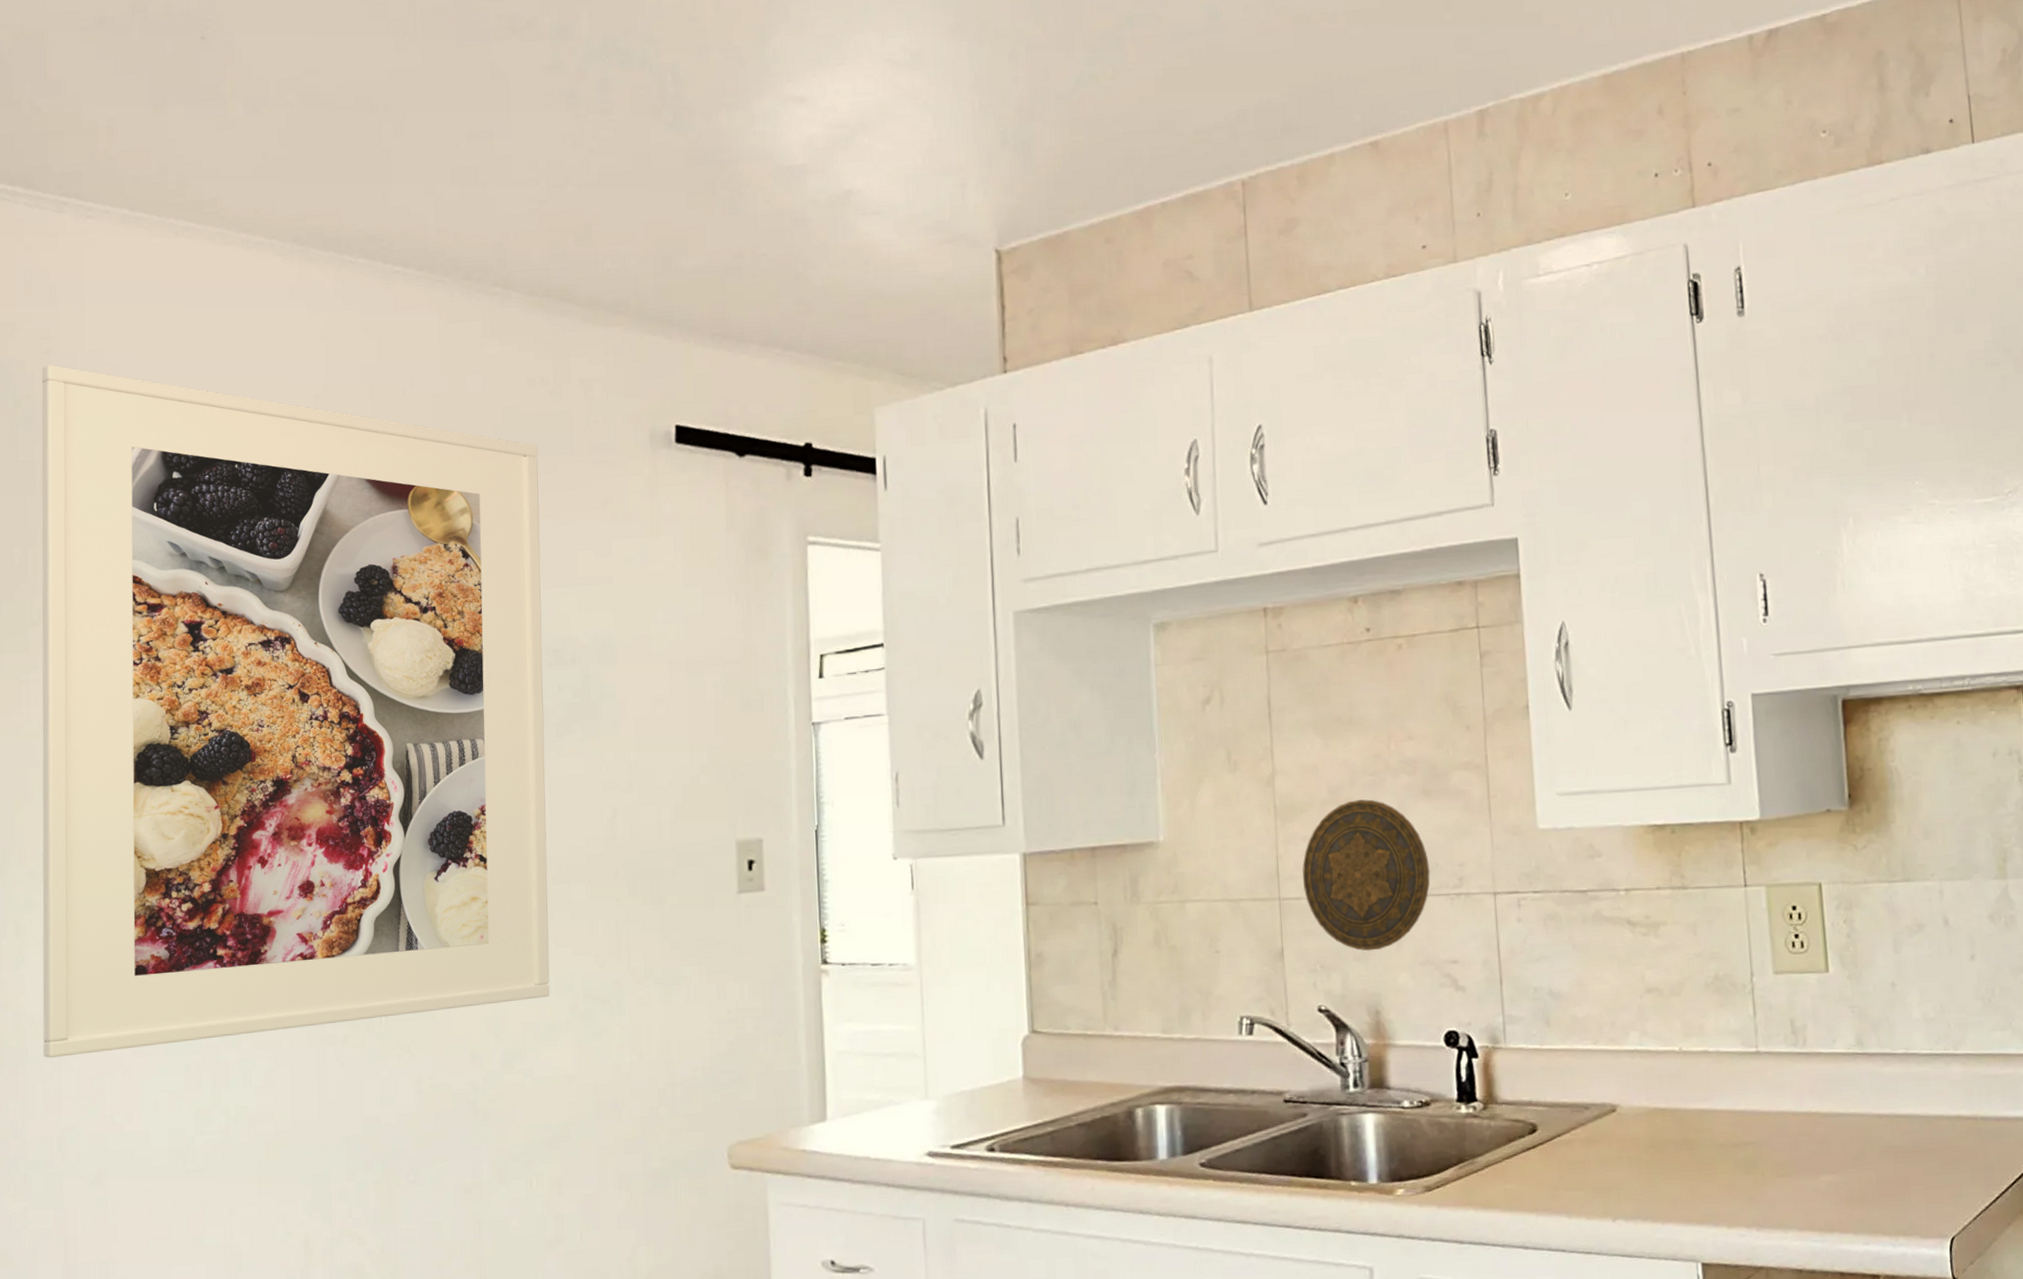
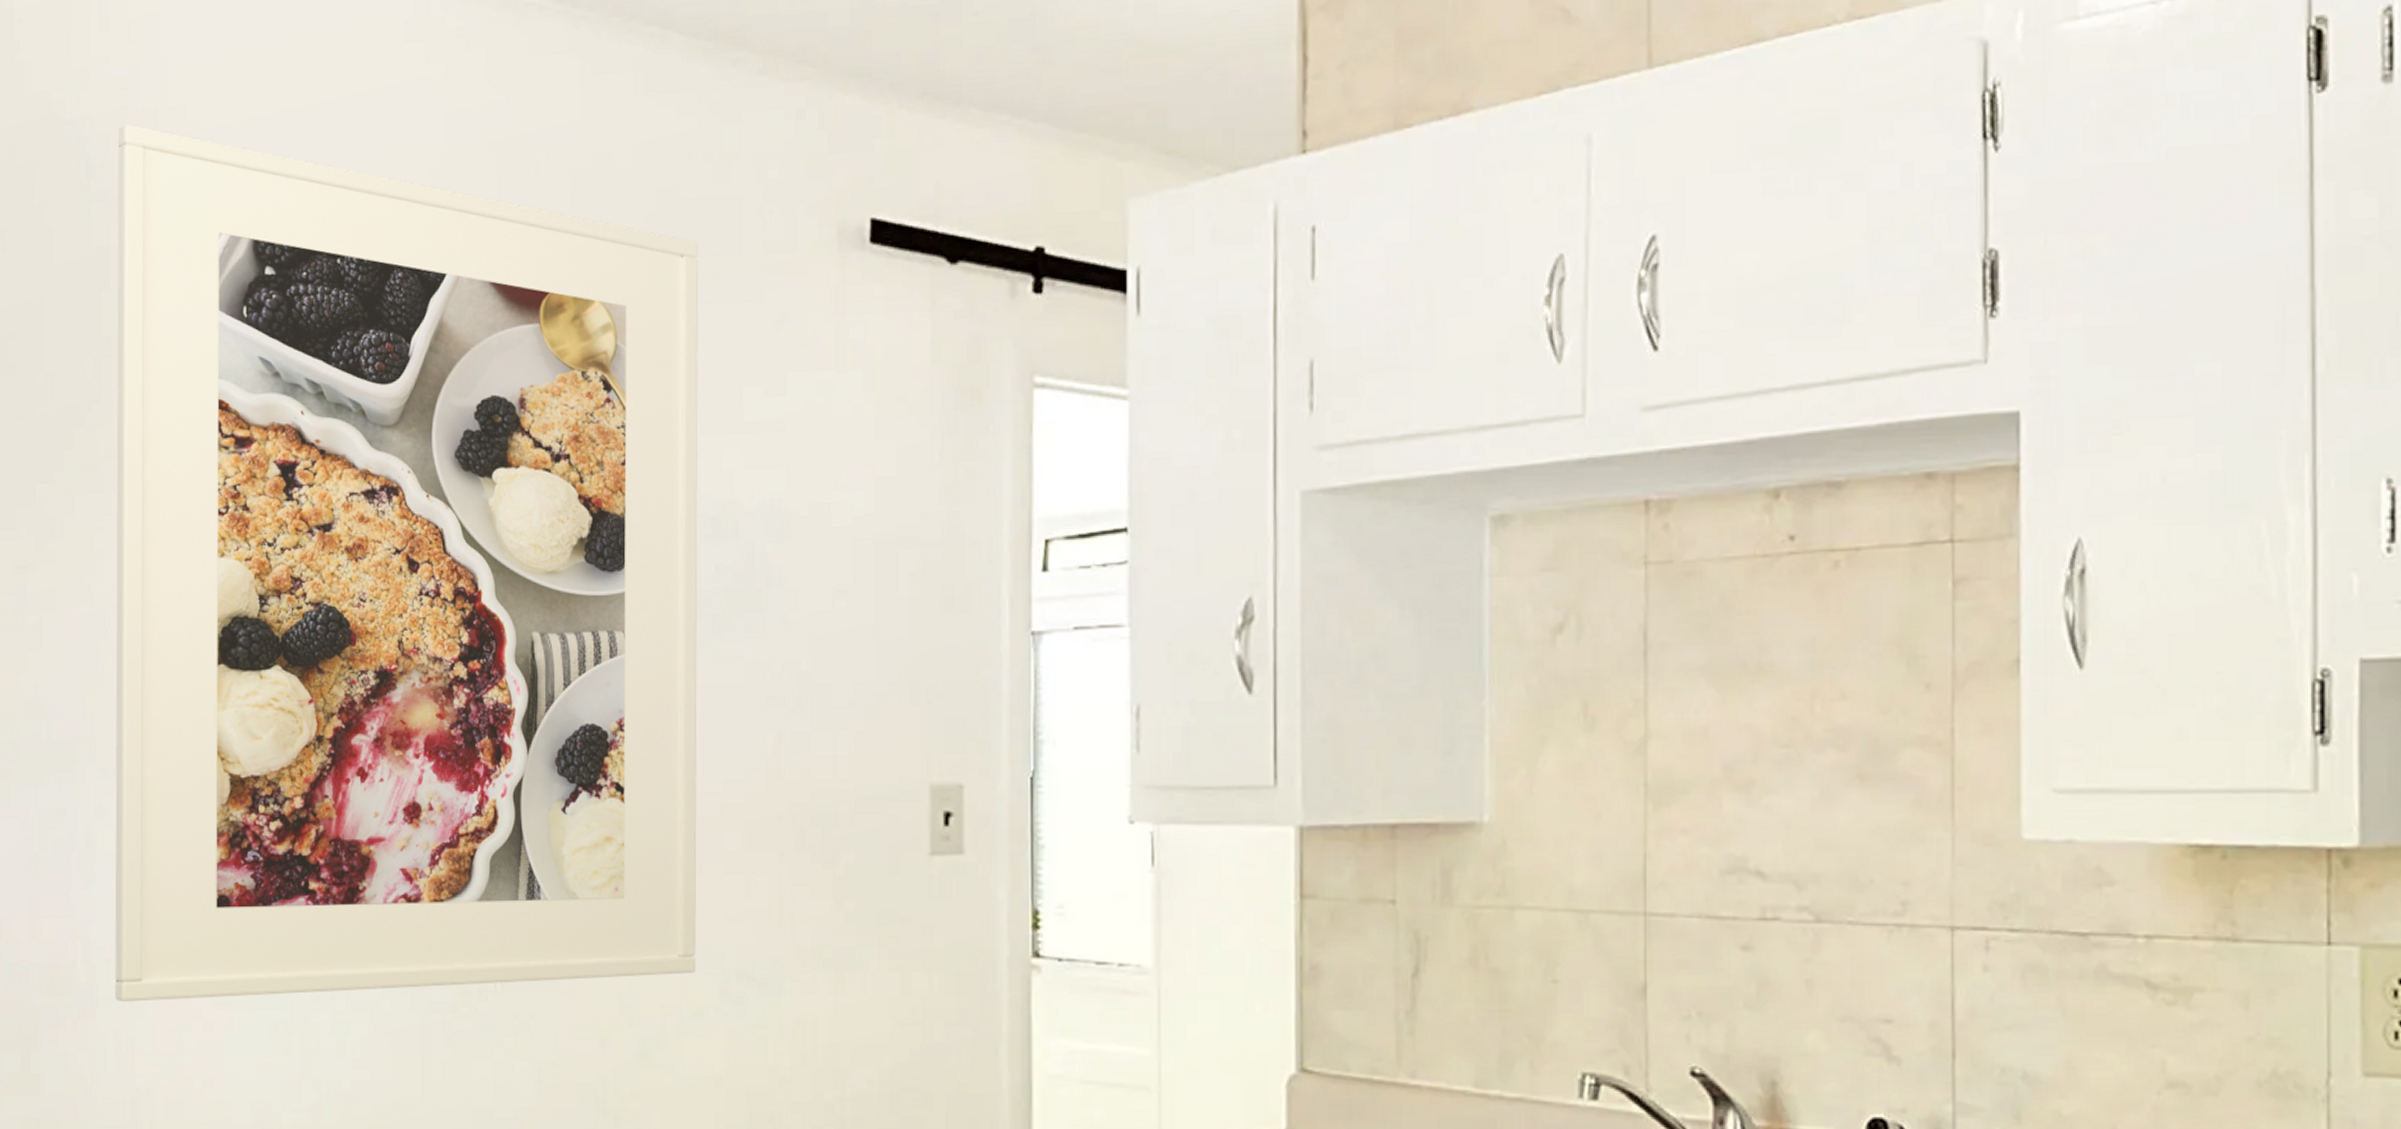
decorative plate: present [1302,799,1431,951] -> none [1678,781,1862,997]

